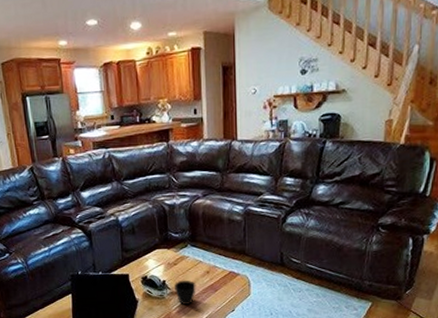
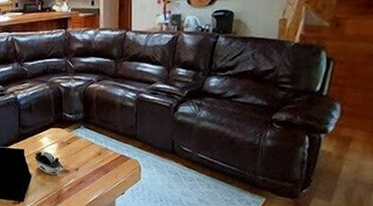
cup: present [174,280,196,306] -> none [67,159,87,185]

